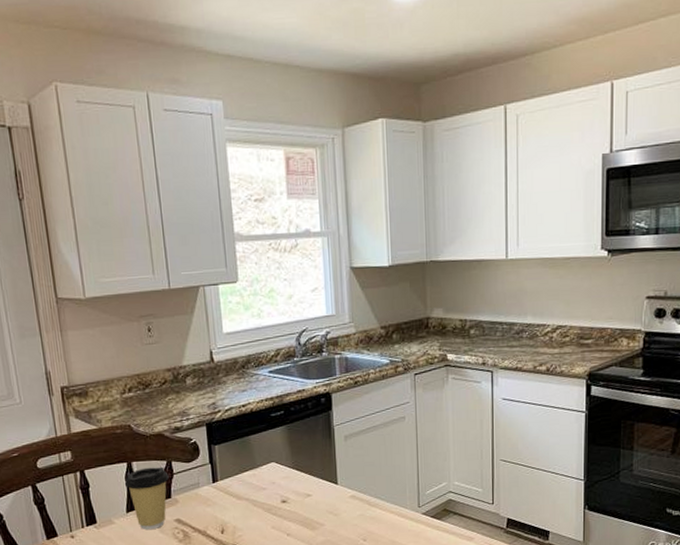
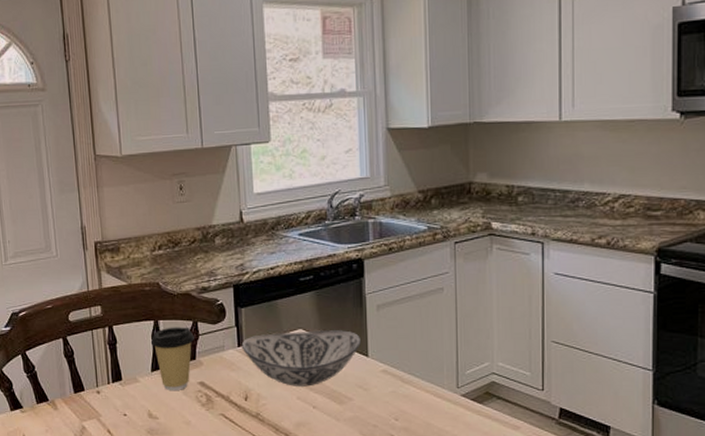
decorative bowl: none [216,461,331,517] -> present [241,330,362,387]

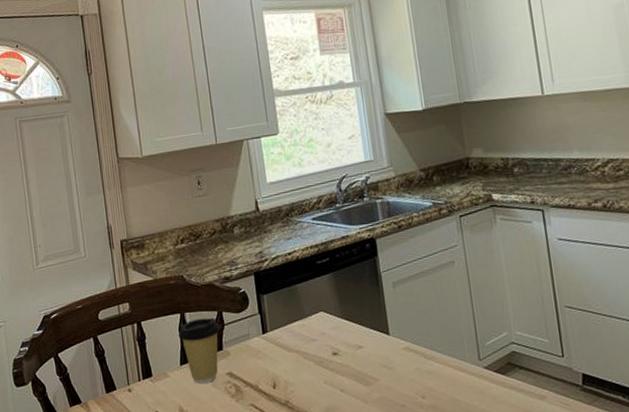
decorative bowl: present [241,330,362,387] -> none [265,310,382,371]

